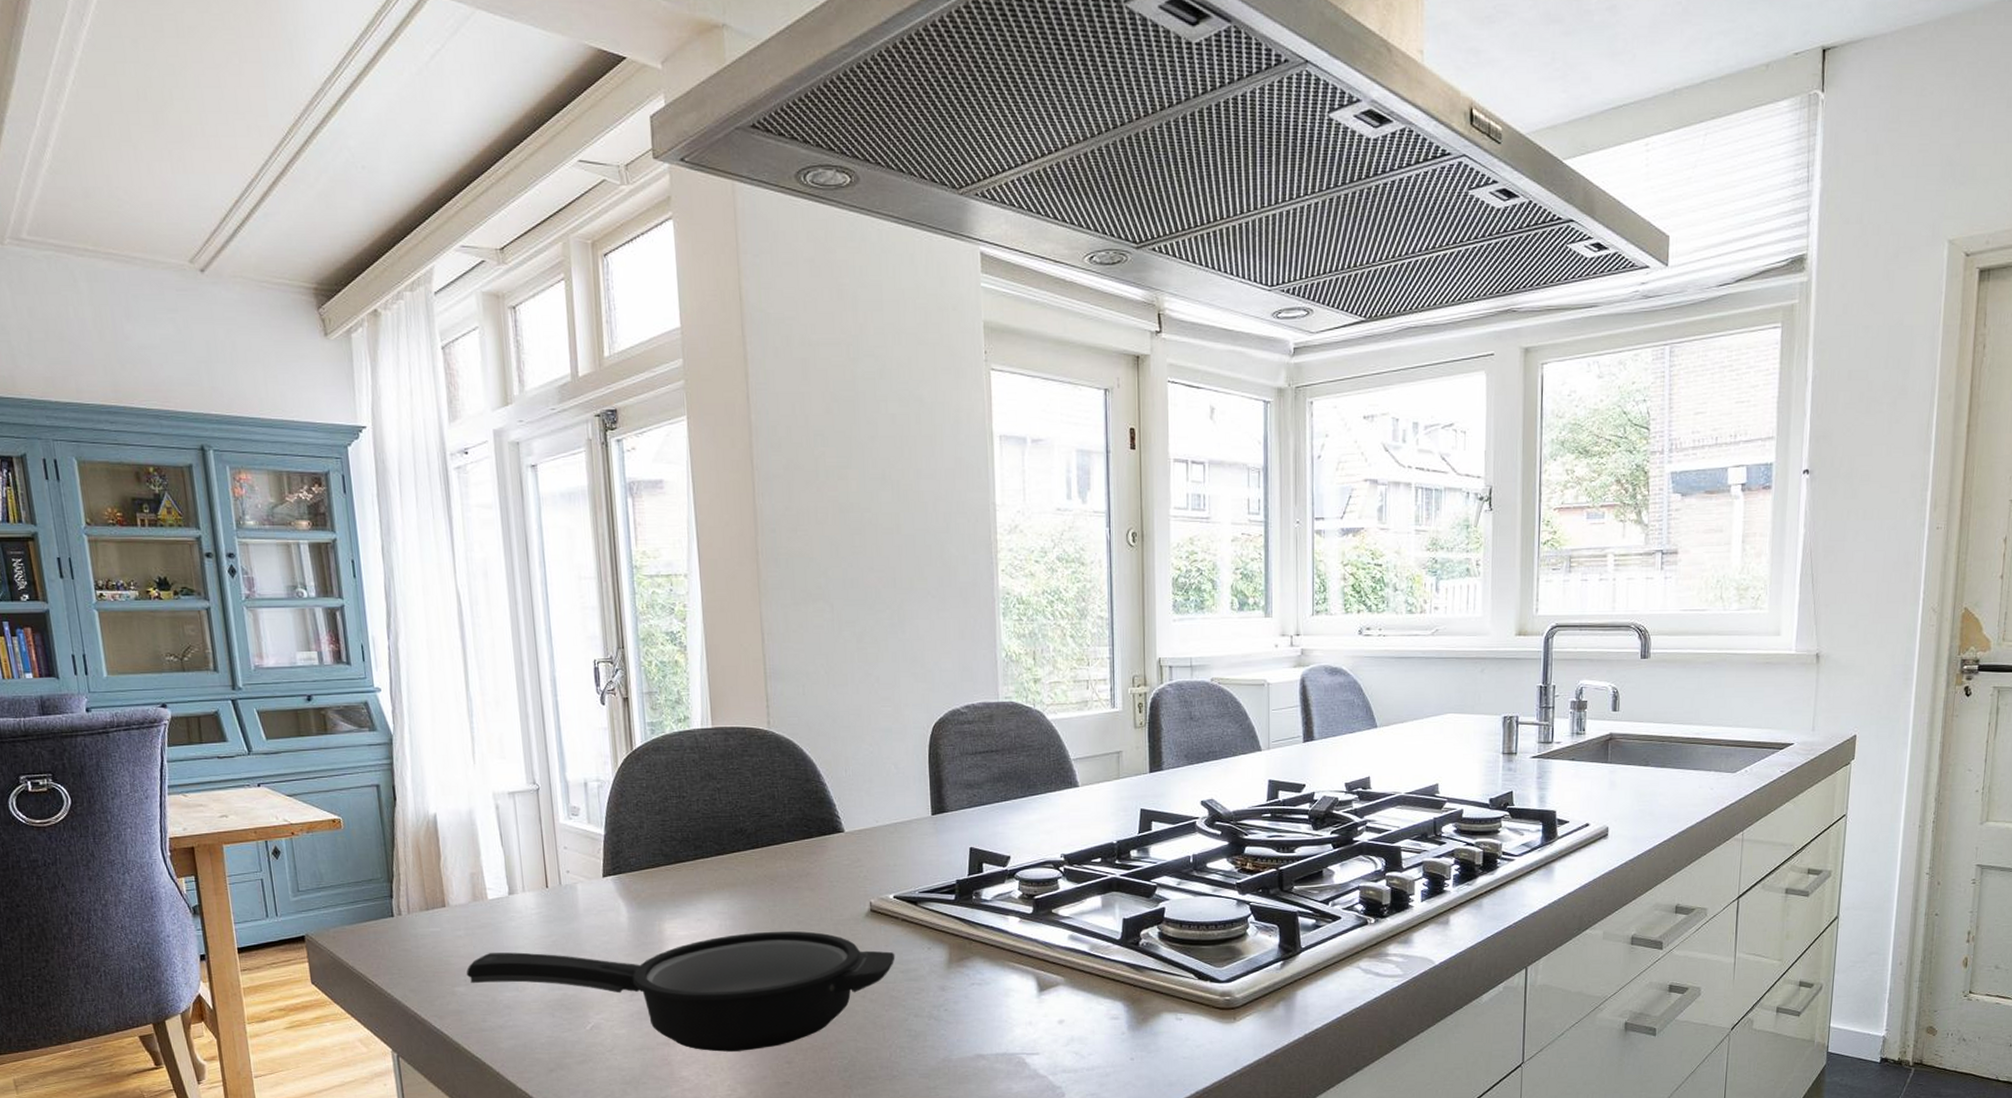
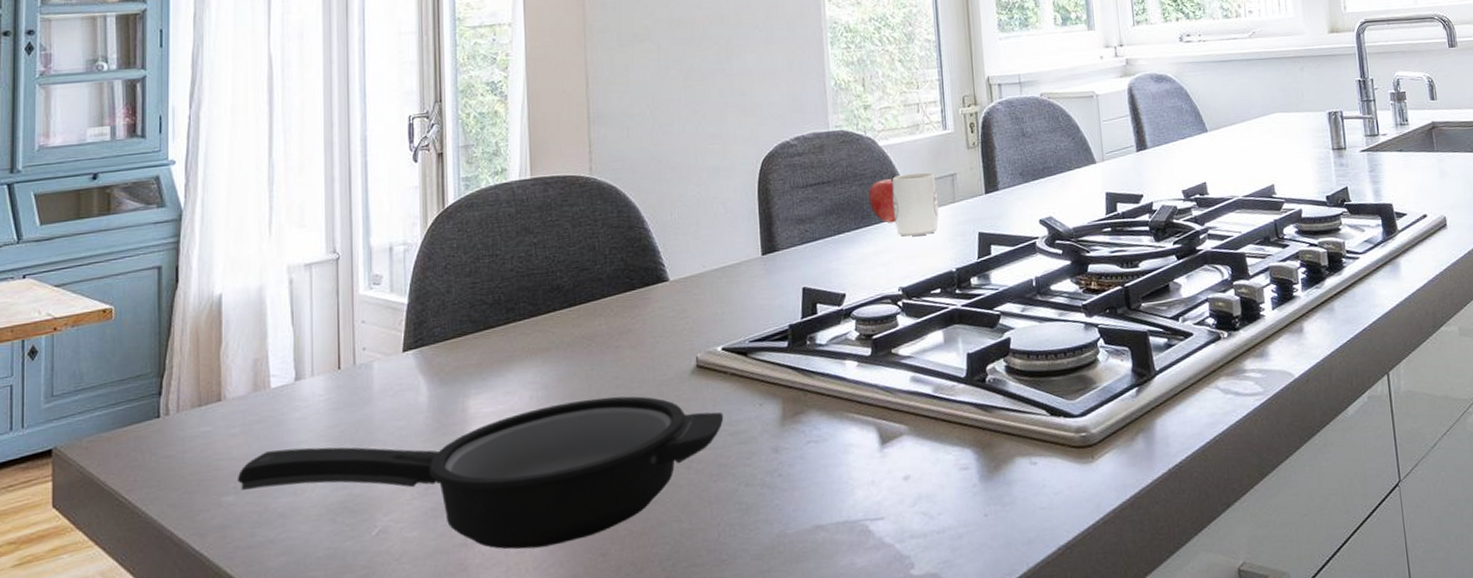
fruit: none [1035,747,1062,794] -> present [868,173,897,223]
mug: none [1058,748,1103,807] -> present [891,172,939,237]

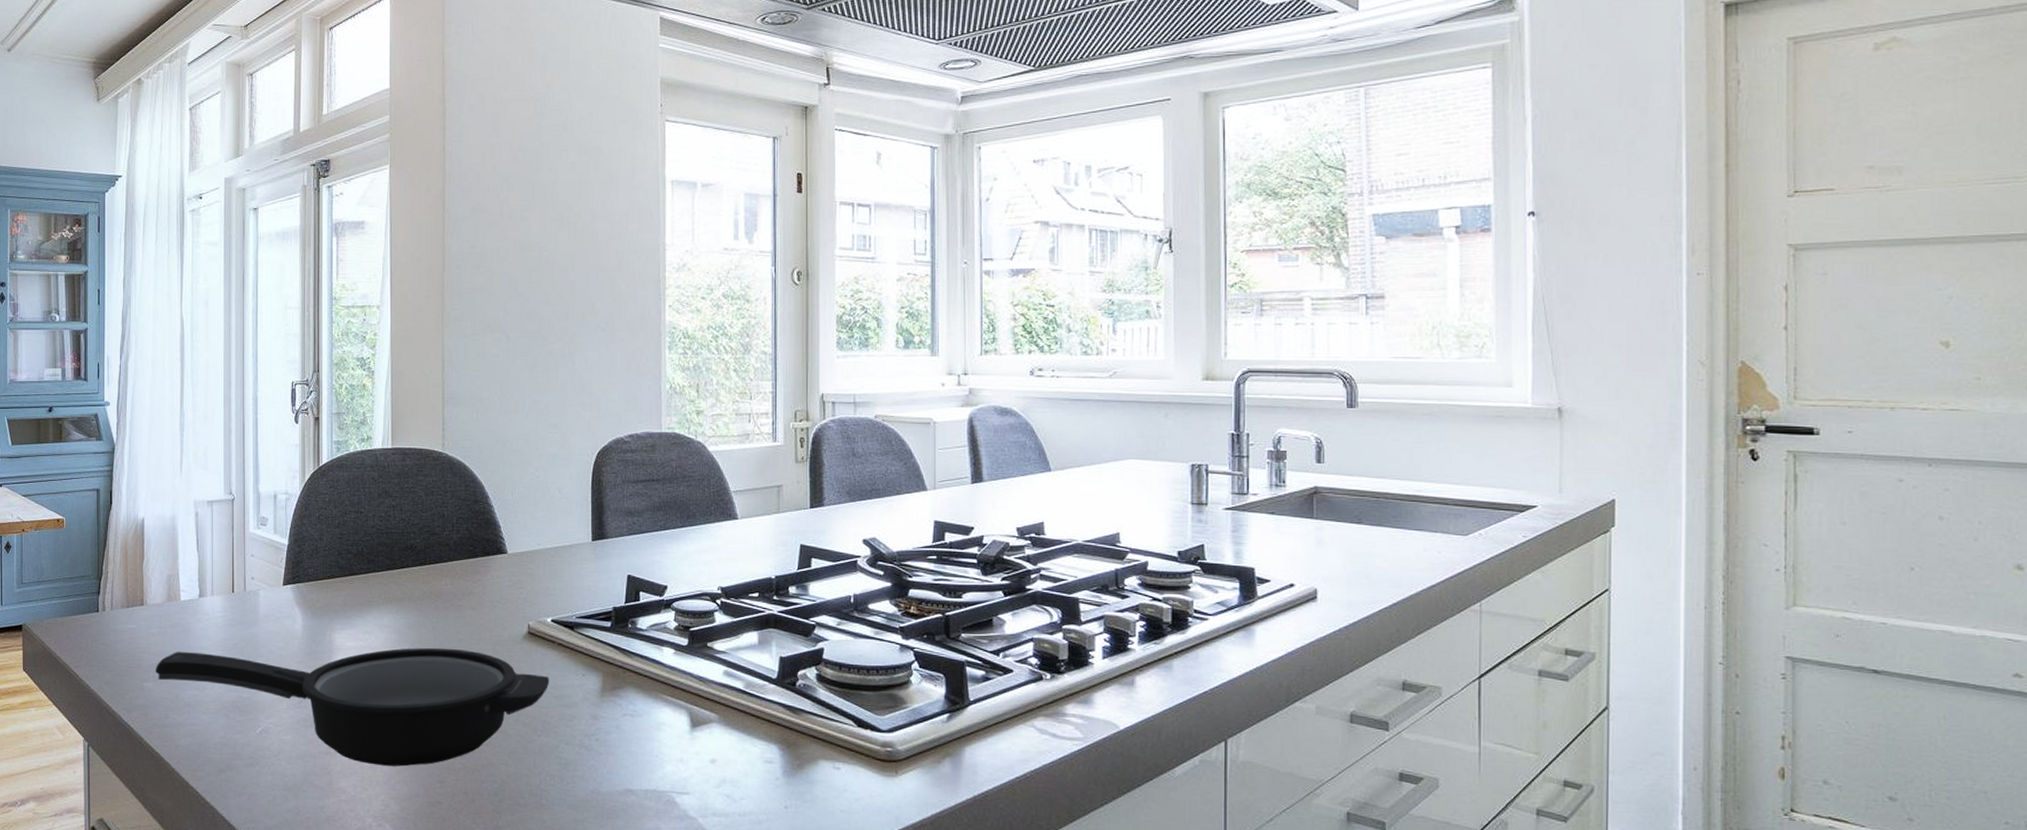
fruit: present [868,173,897,223] -> none [695,479,722,525]
mug: present [891,172,939,237] -> none [718,480,763,540]

